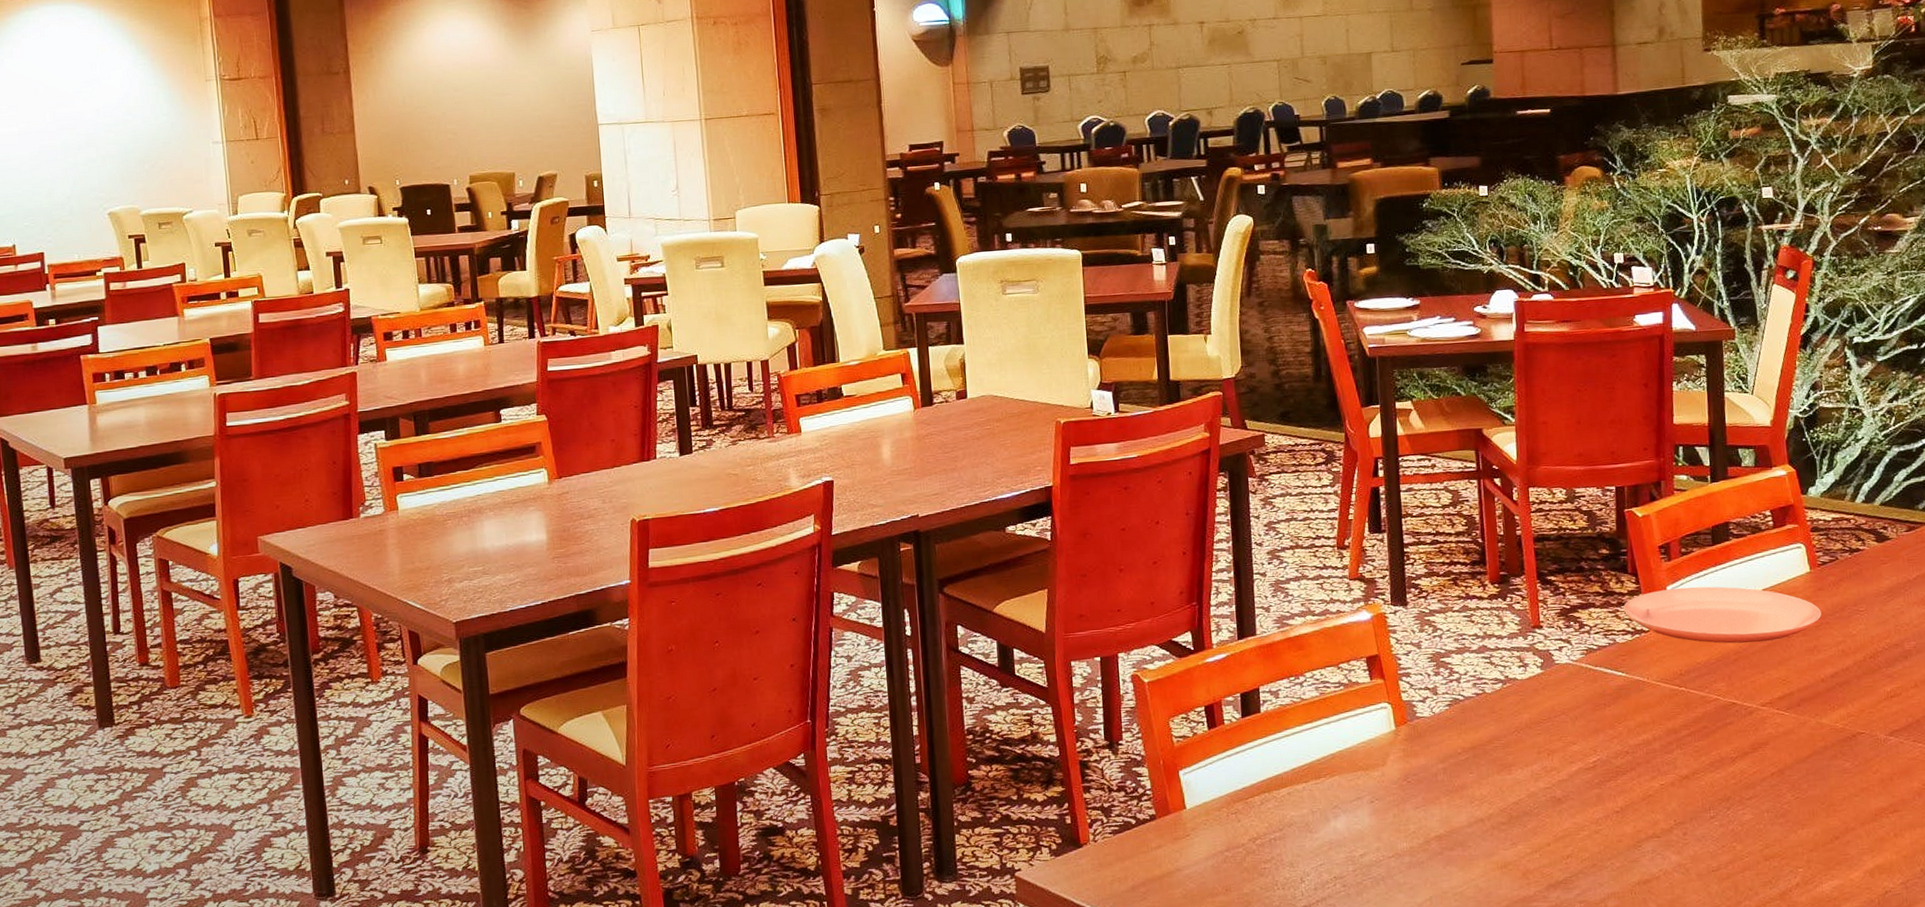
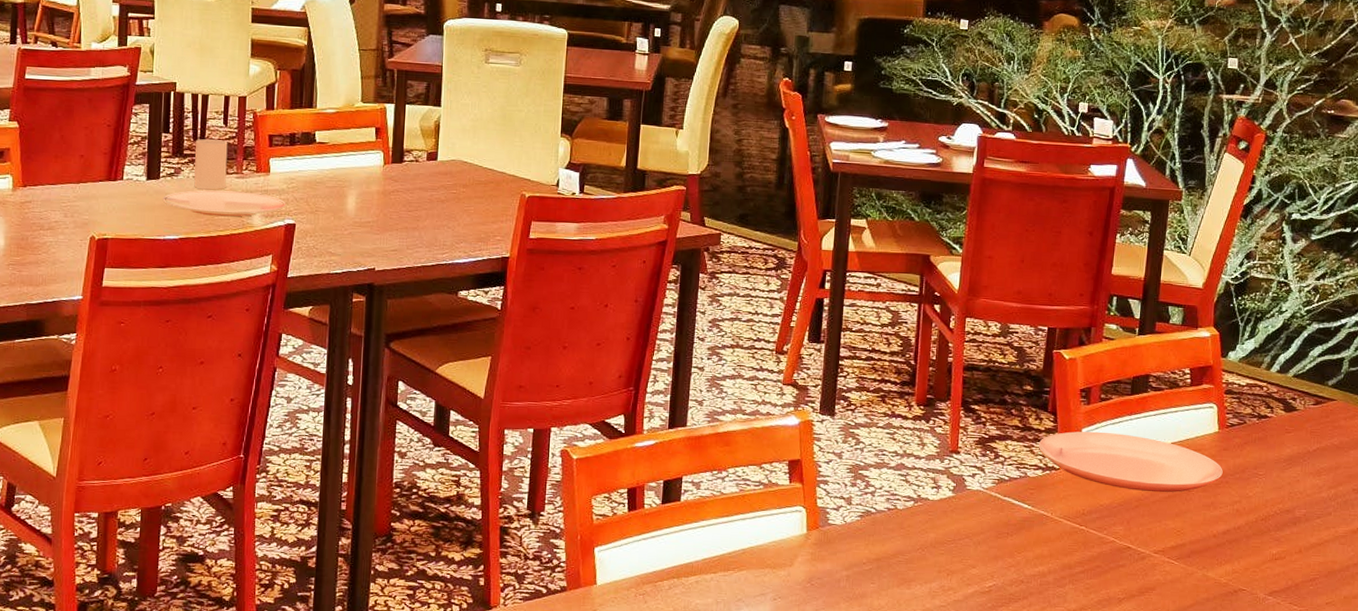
plate: none [698,454,822,484] -> present [163,190,286,217]
cup: none [723,406,759,459] -> present [194,139,228,191]

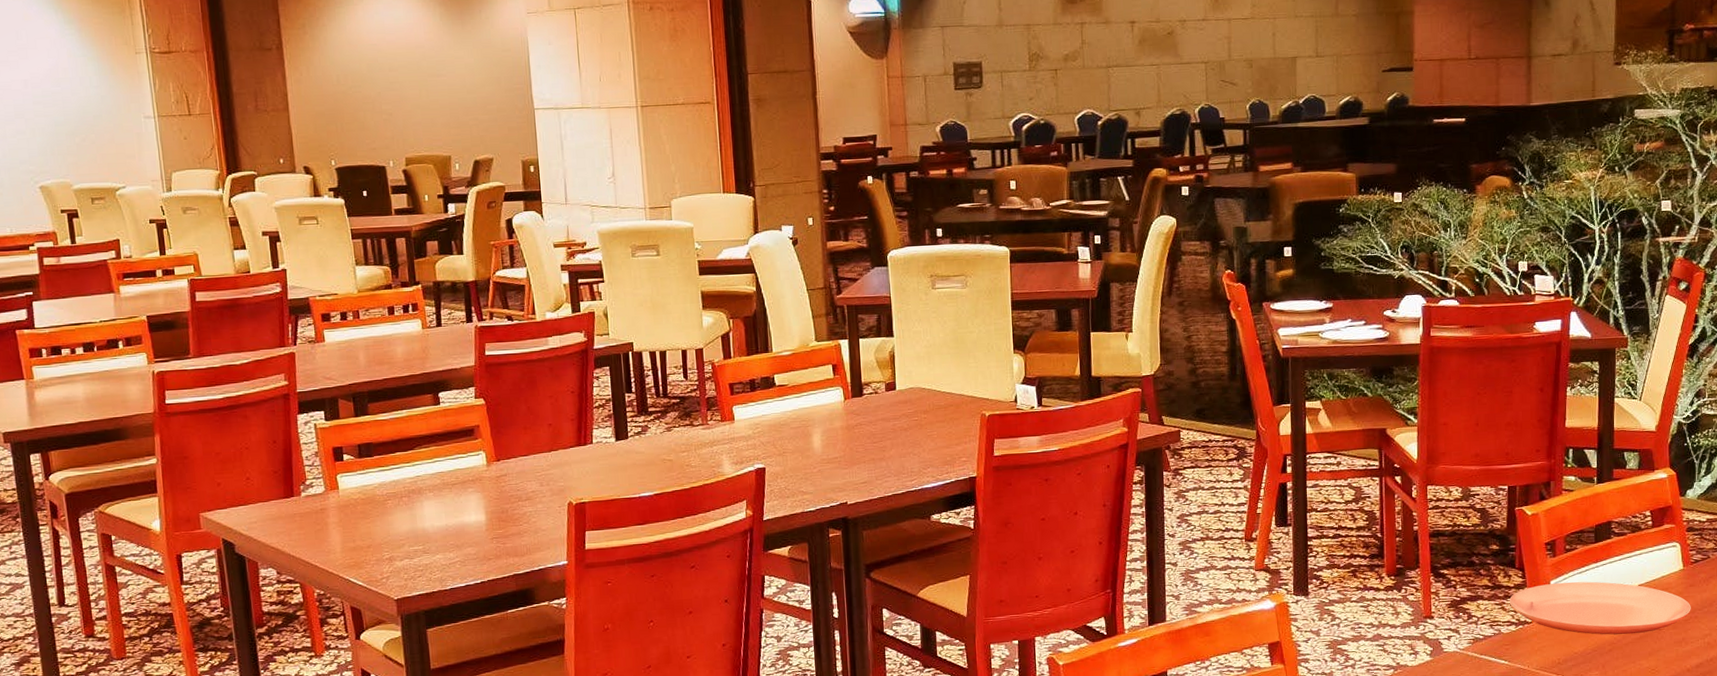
plate: present [163,190,286,217] -> none [633,441,754,469]
cup: present [194,139,228,191] -> none [659,394,693,445]

